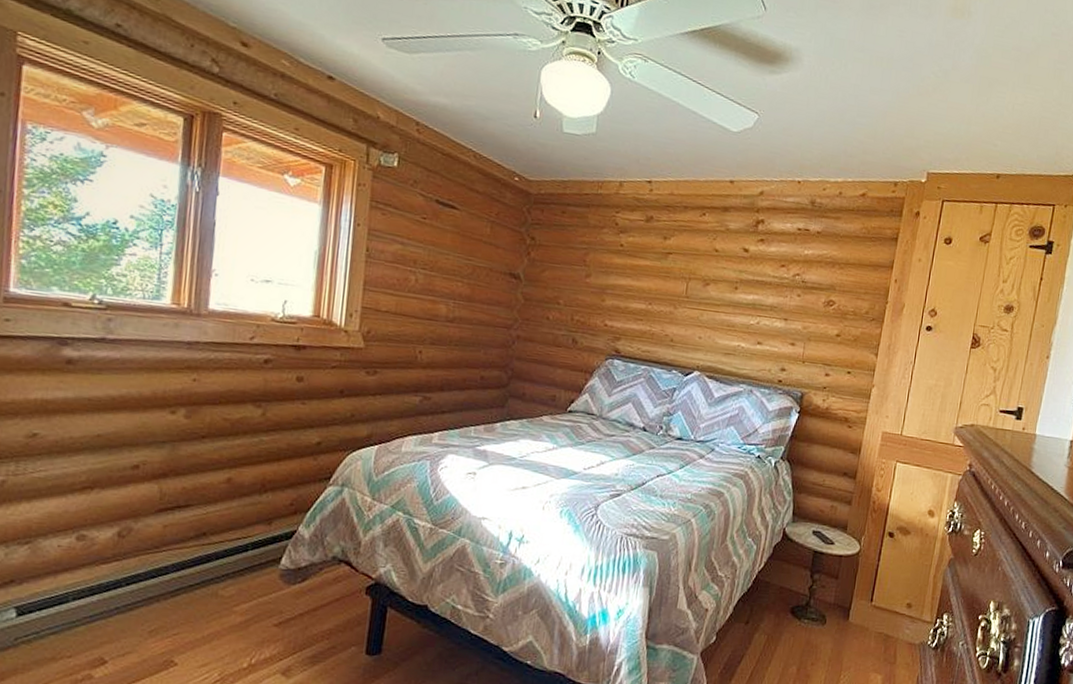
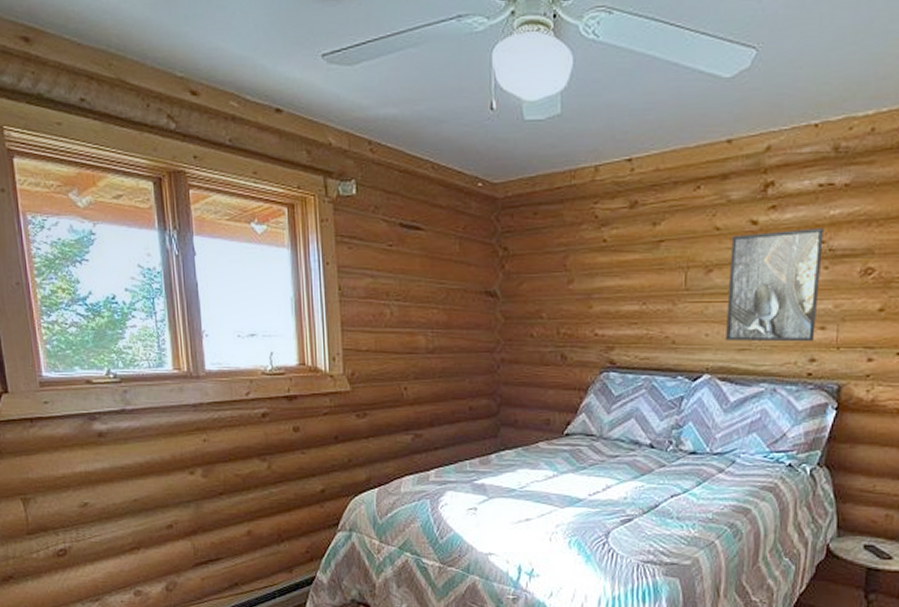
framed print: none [715,258,799,355] -> present [726,228,824,342]

